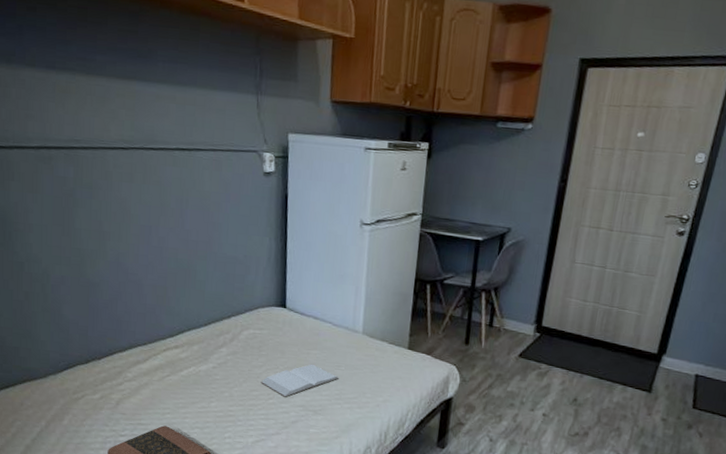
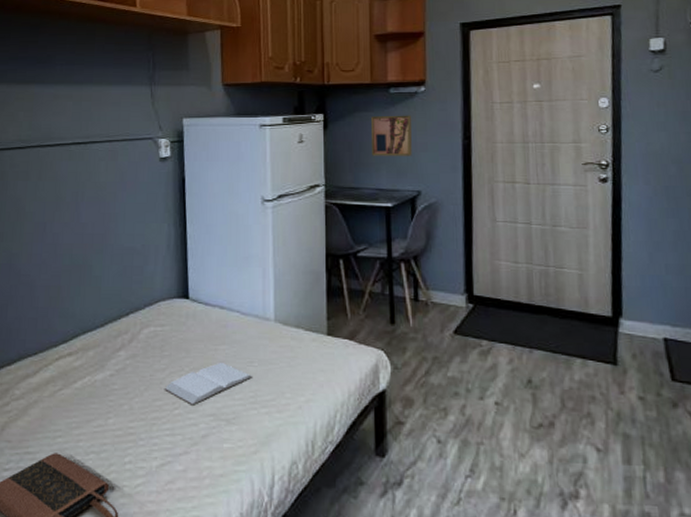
wall art: none [469,150,515,194] -> present [370,115,412,156]

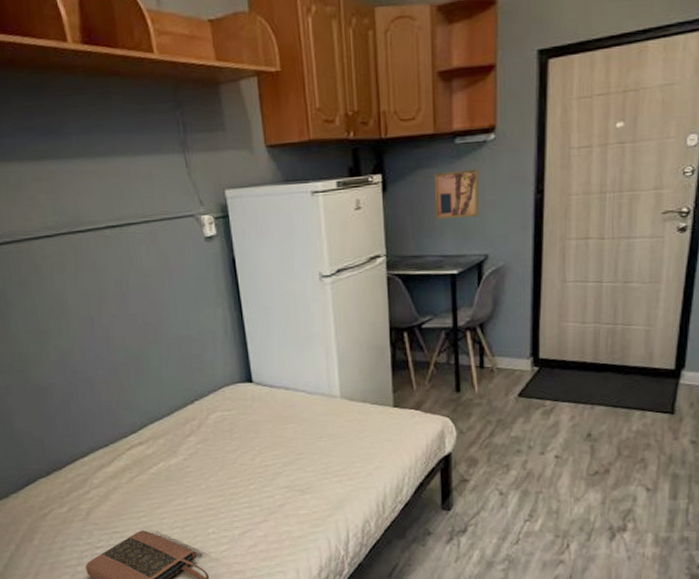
book: present [164,362,252,405] -> none [237,439,322,480]

